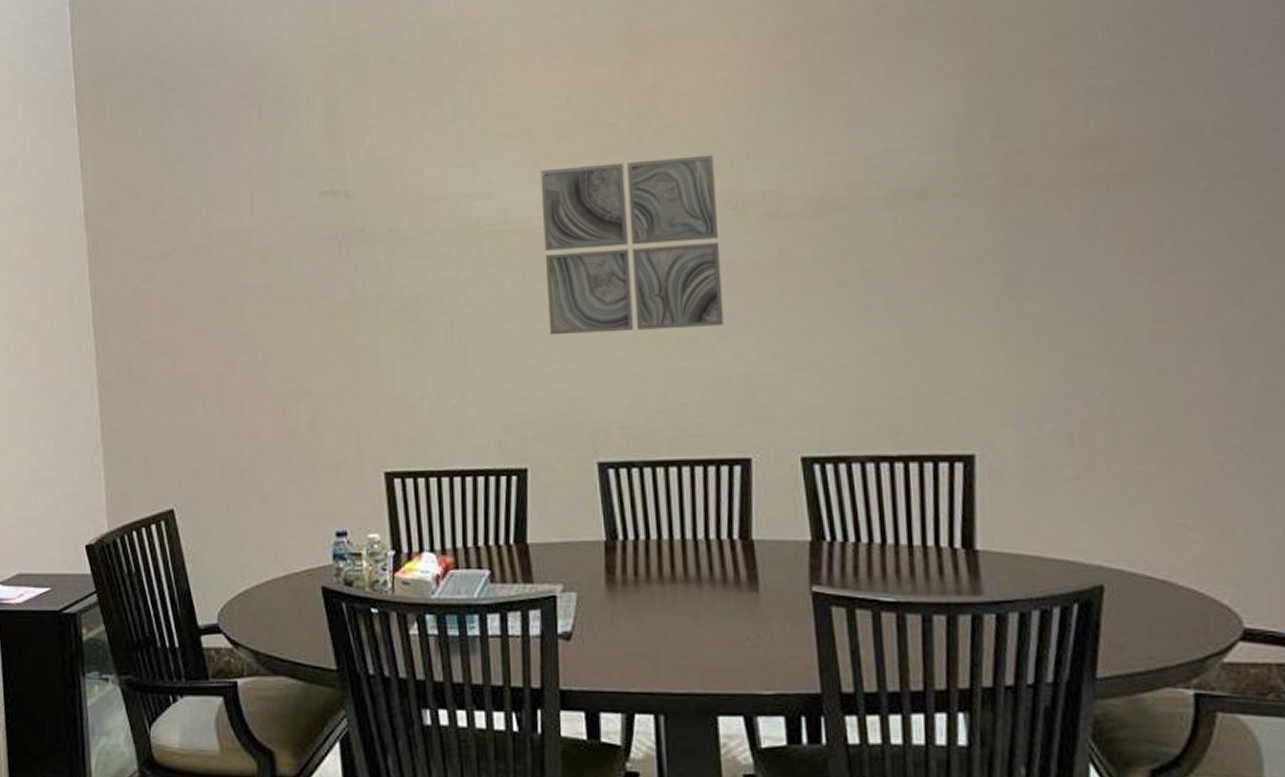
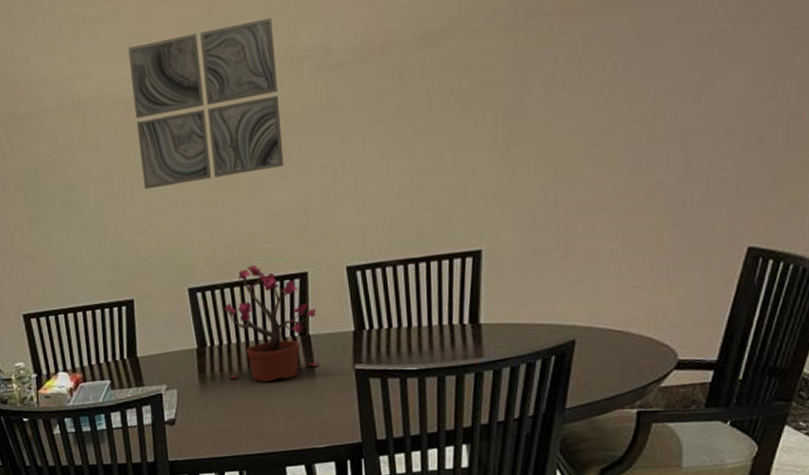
potted plant: none [643,443,765,596] -> present [224,265,319,382]

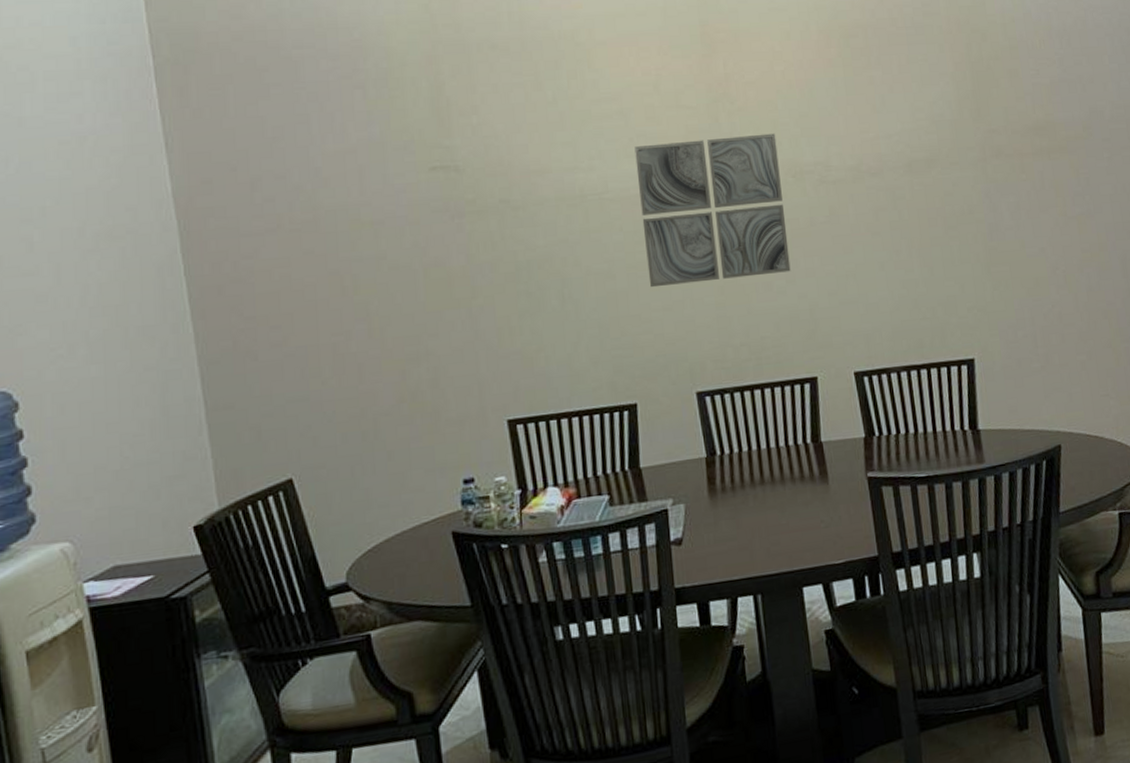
potted plant: present [224,265,319,382] -> none [735,369,833,493]

